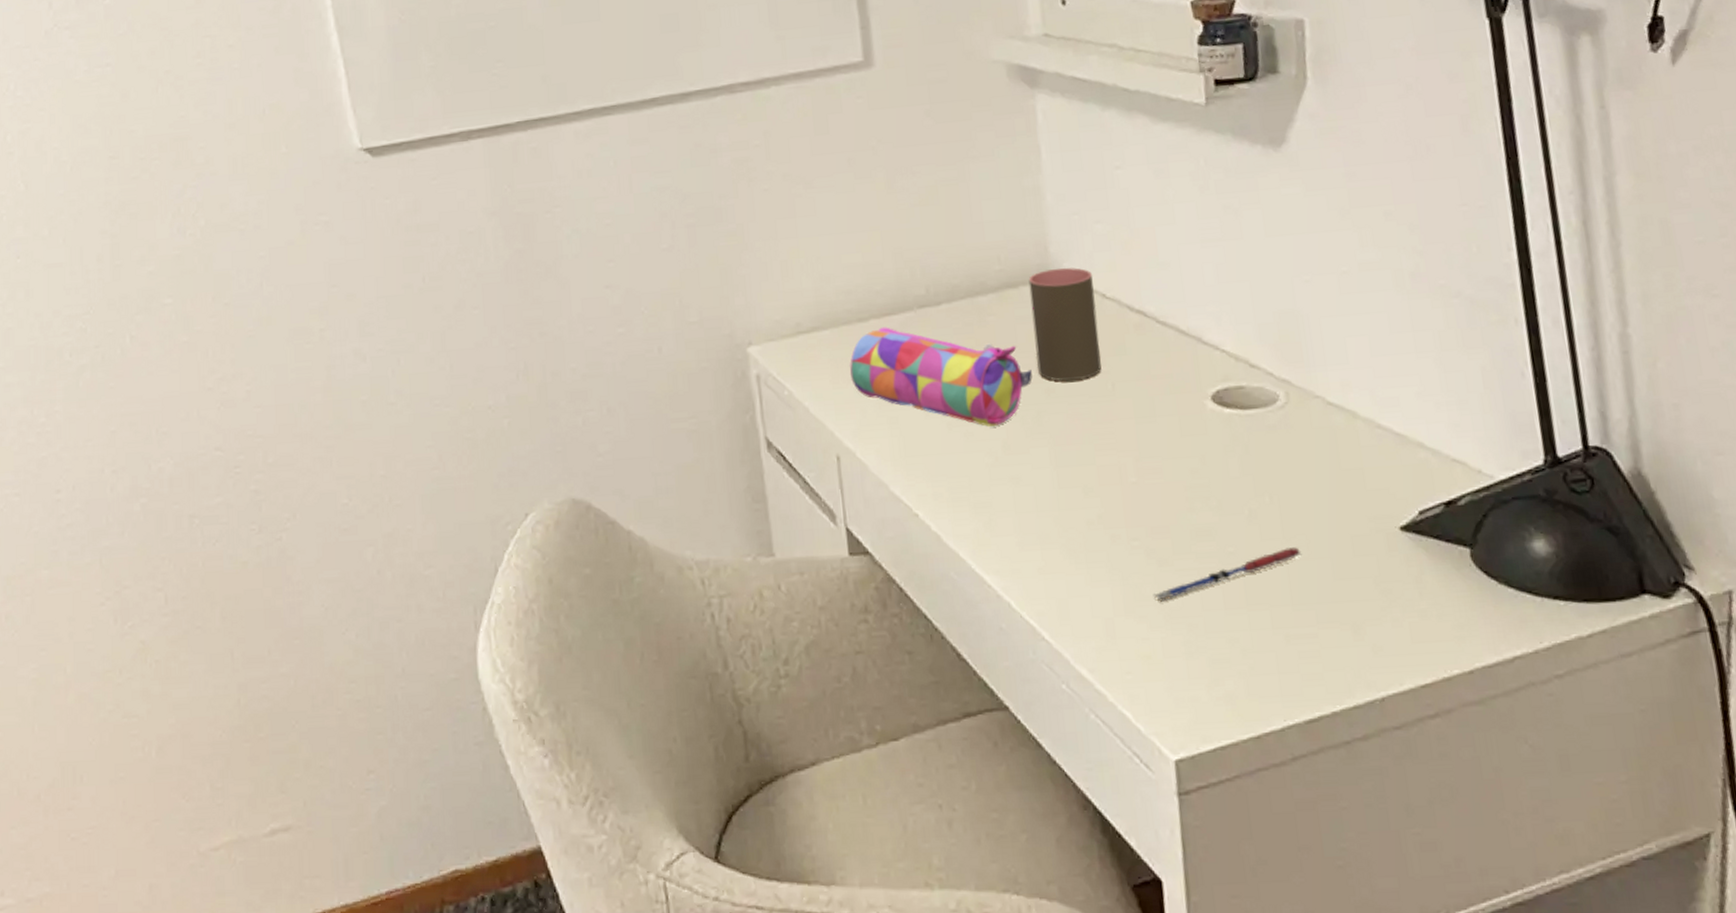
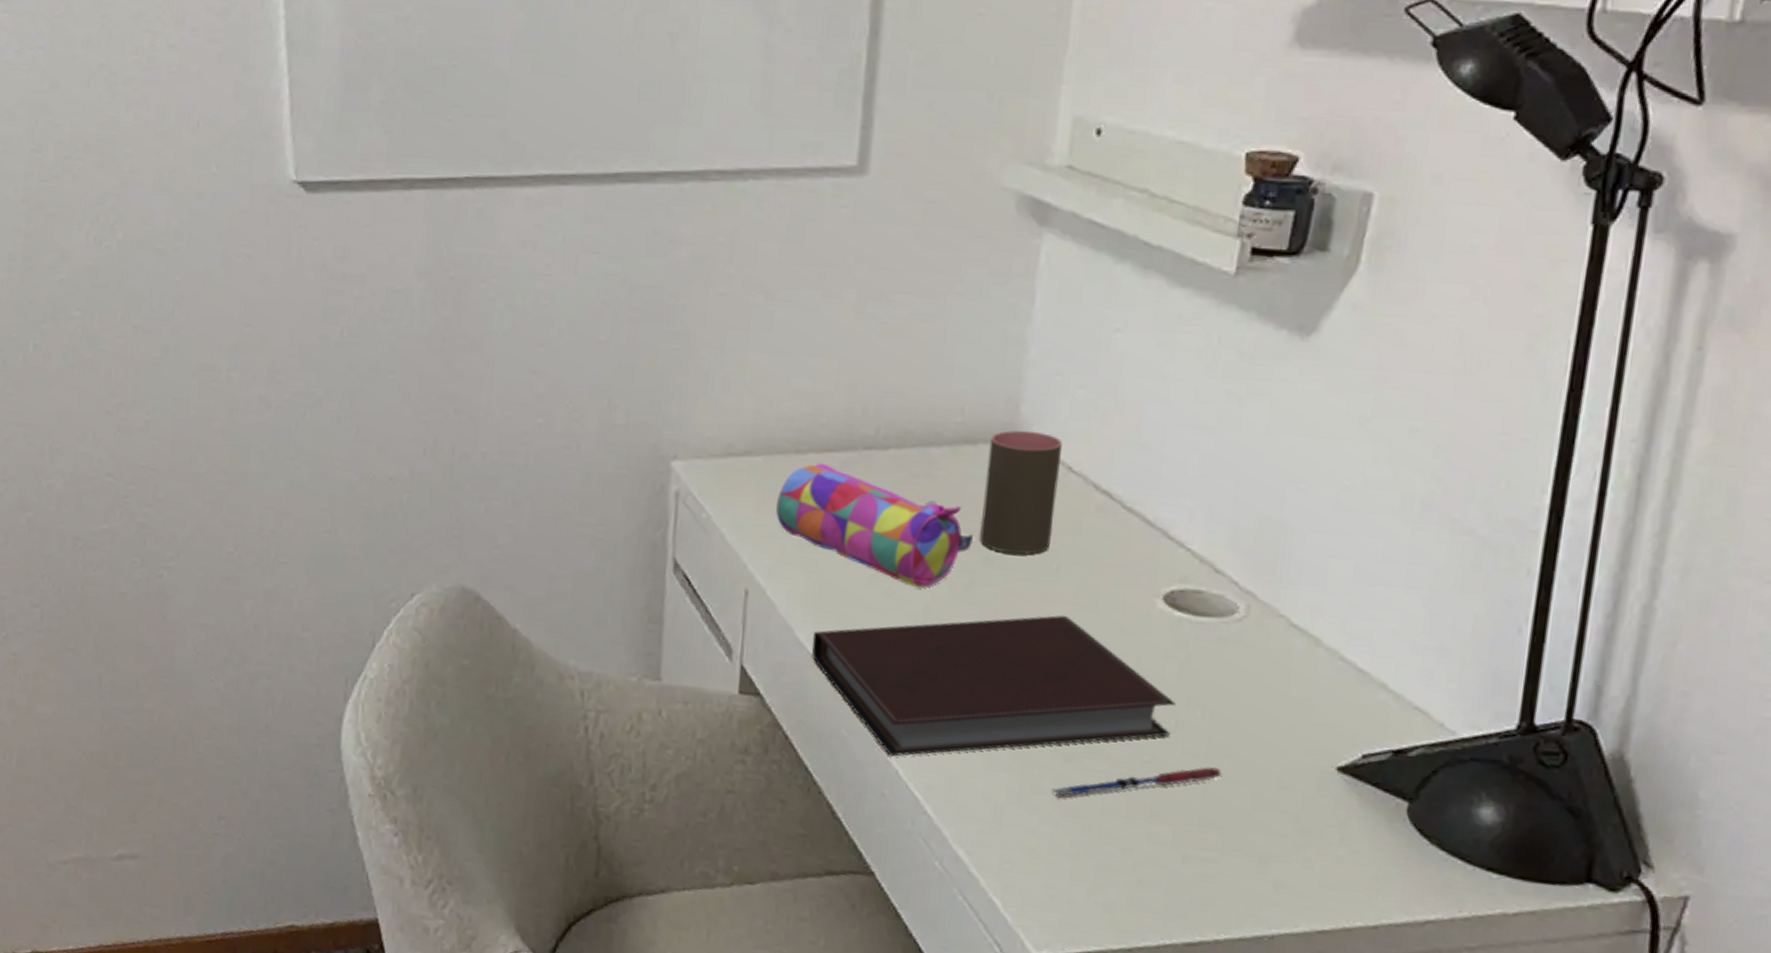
notebook: none [906,429,1247,590] -> present [811,615,1176,757]

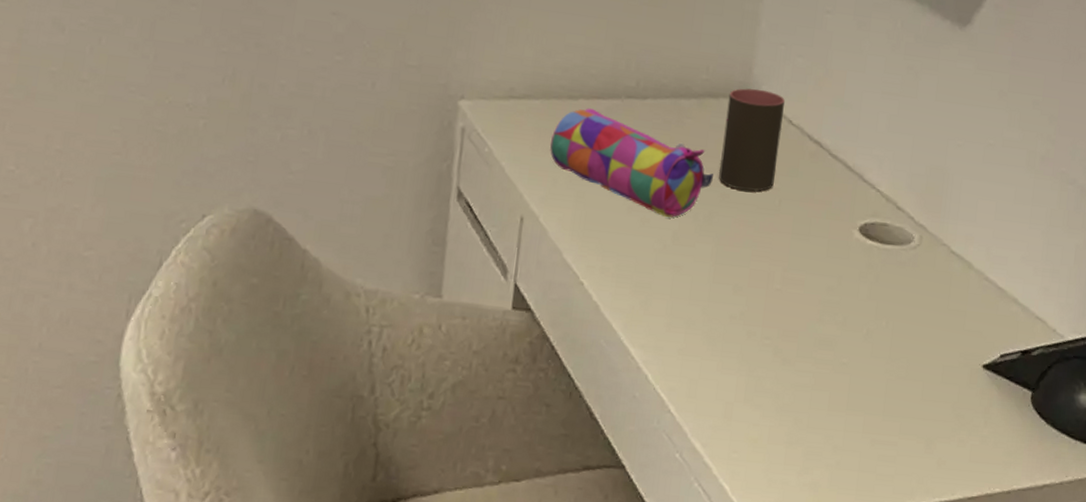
notebook: present [811,615,1176,757] -> none [577,242,867,363]
pen: present [1051,767,1223,798] -> none [771,367,901,396]

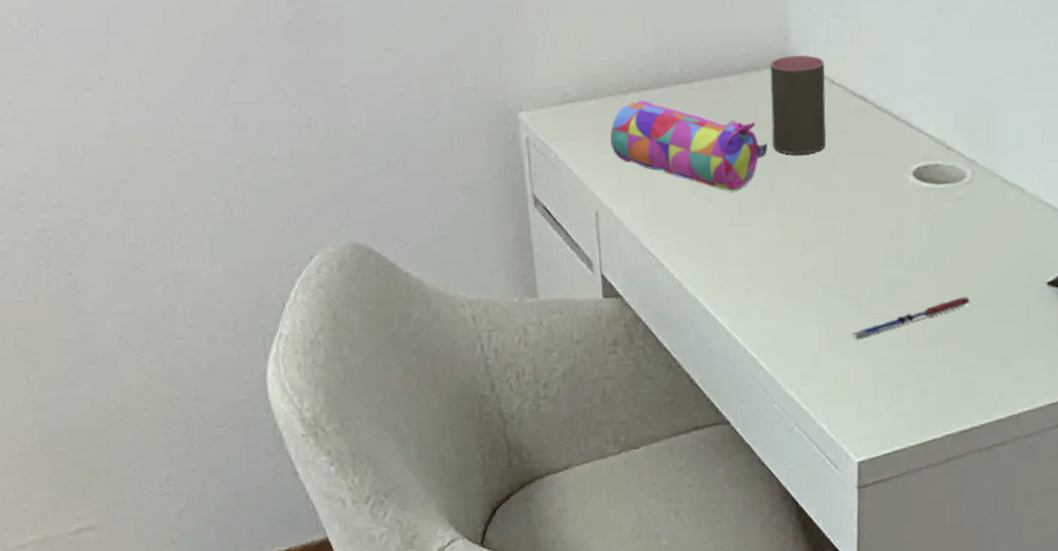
pen: none [771,367,901,396] -> present [852,297,971,339]

